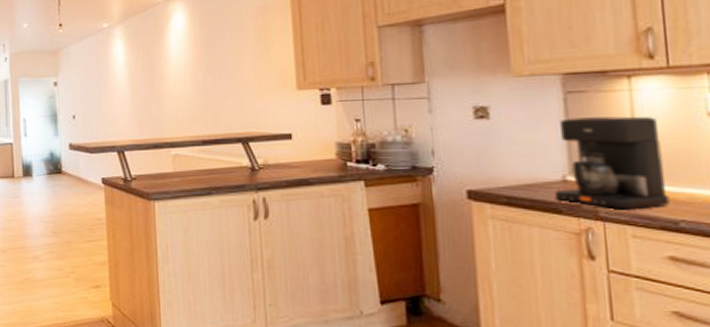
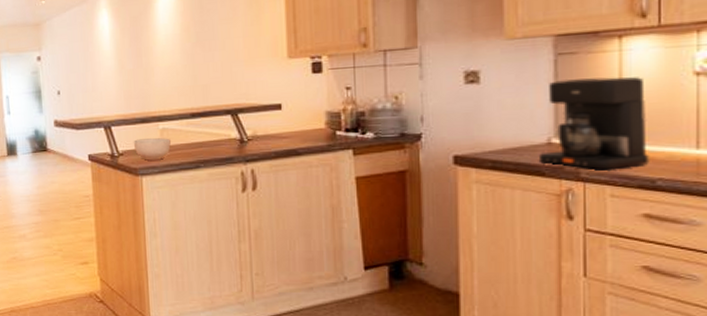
bowl: none [146,164,184,186] -> present [133,138,172,161]

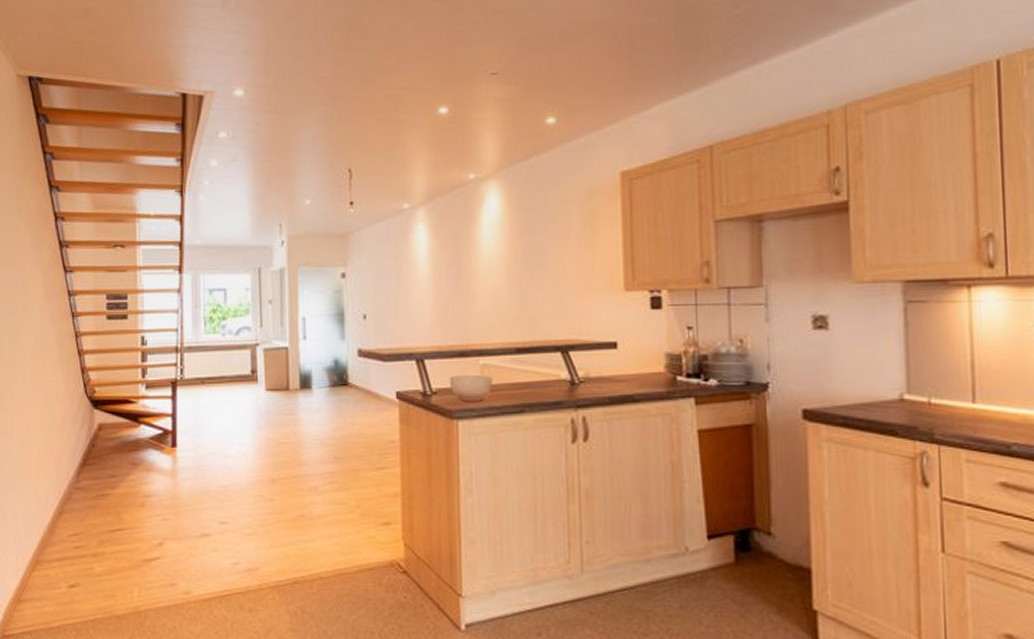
coffee maker: present [540,77,649,170] -> none [892,329,1004,432]

